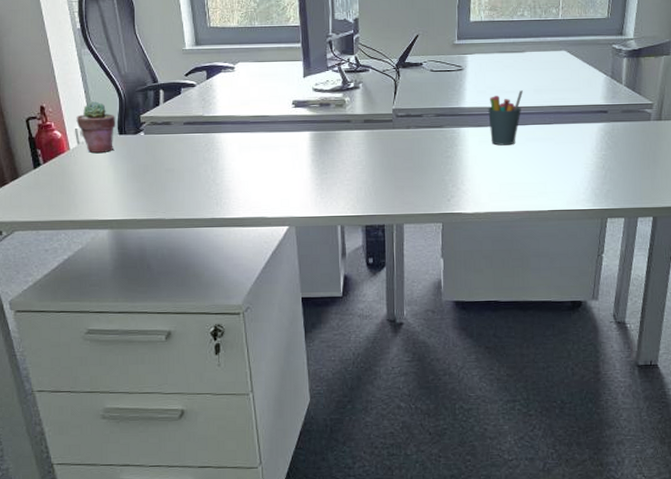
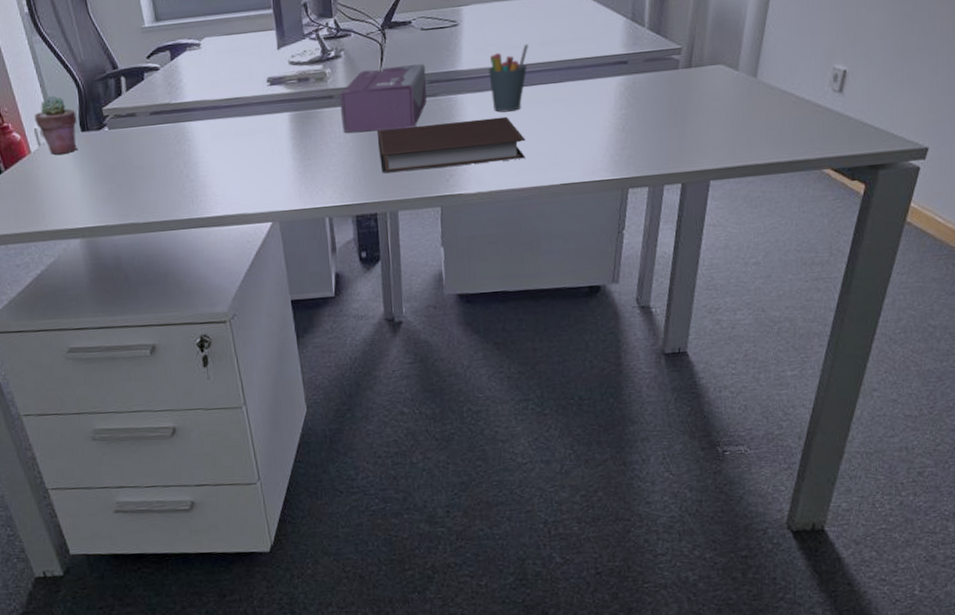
tissue box: none [356,100,434,154] -> present [339,64,427,133]
notebook: none [388,149,519,190] -> present [377,116,526,173]

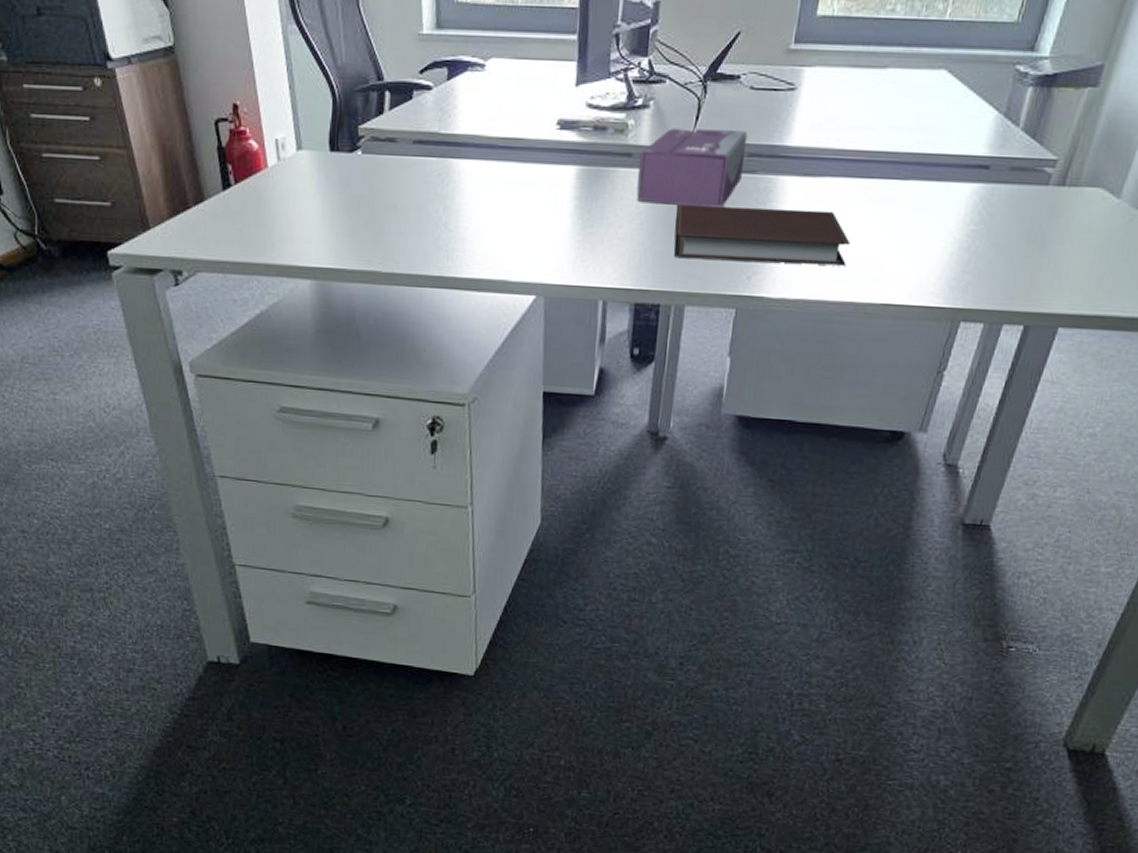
potted succulent: present [34,95,77,155] -> none [277,101,327,175]
pen holder: present [488,44,528,112] -> none [819,126,875,207]

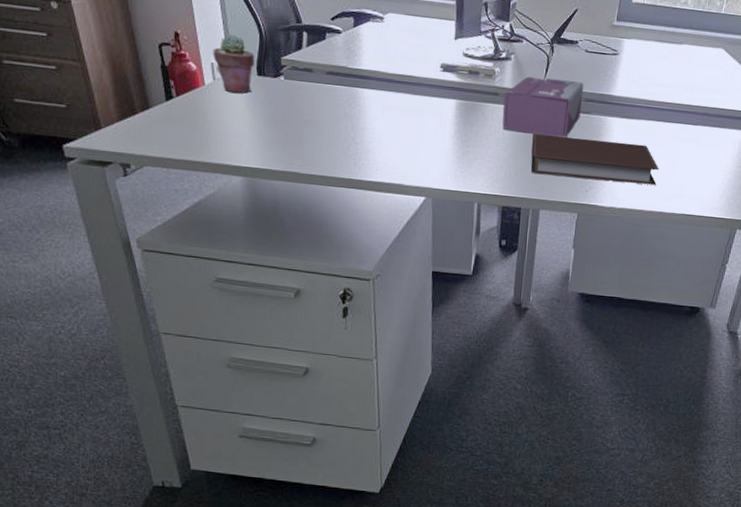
potted succulent: none [277,101,327,175] -> present [213,34,255,93]

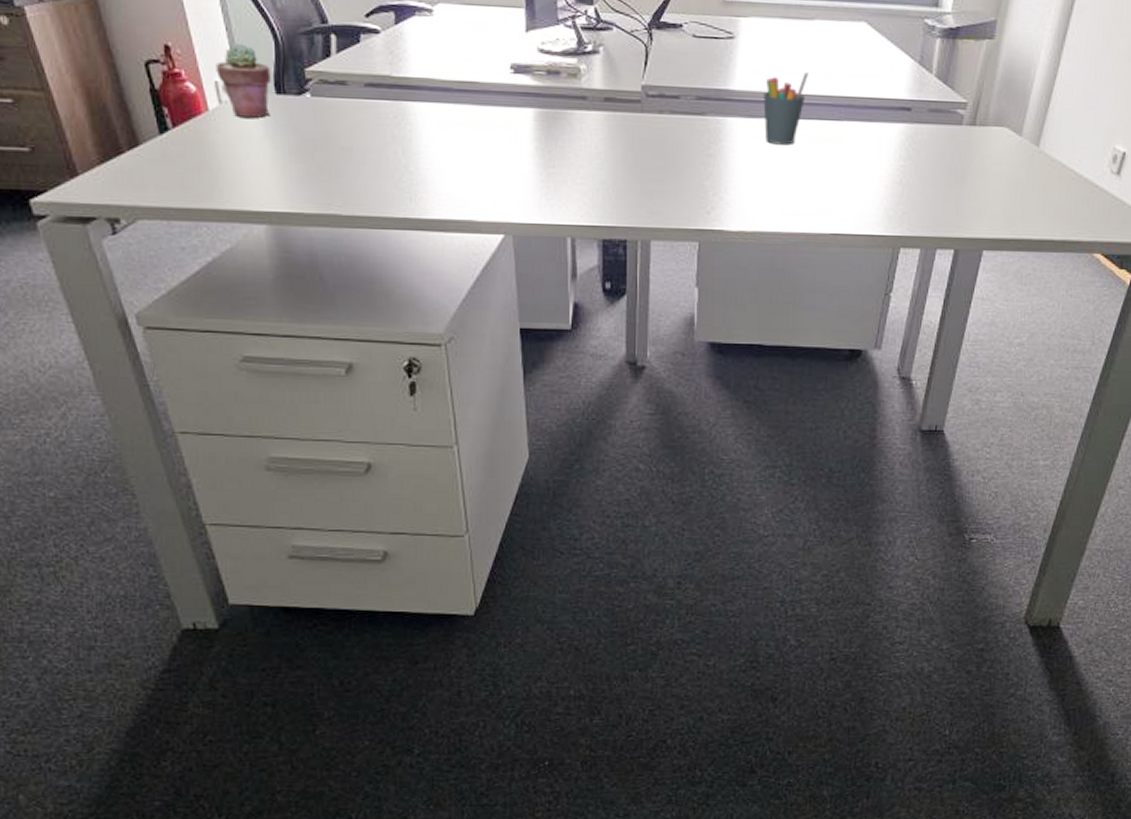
tissue box: present [502,76,584,139] -> none [593,73,694,149]
notebook: present [530,134,659,185] -> none [633,145,797,200]
pen holder: none [636,85,675,142] -> present [763,72,808,145]

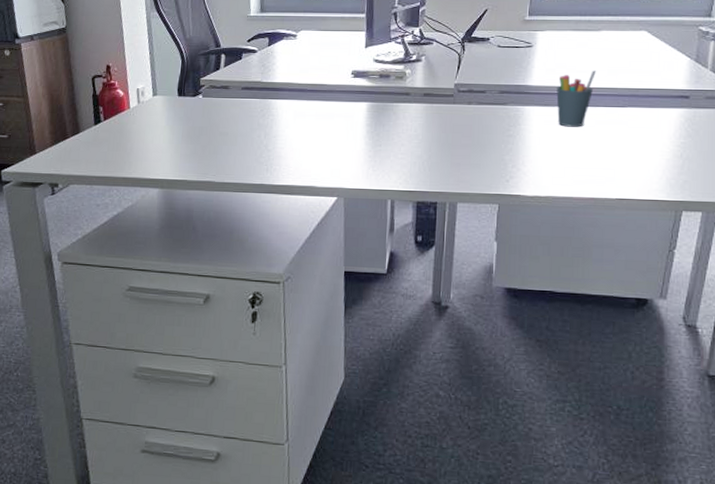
potted succulent: present [215,43,271,118] -> none [139,63,177,113]

